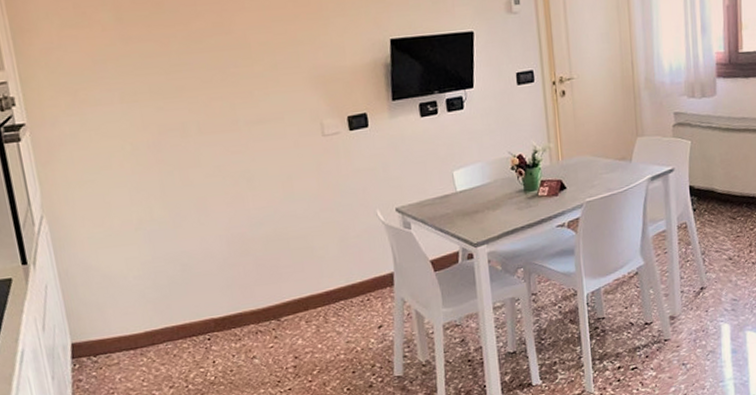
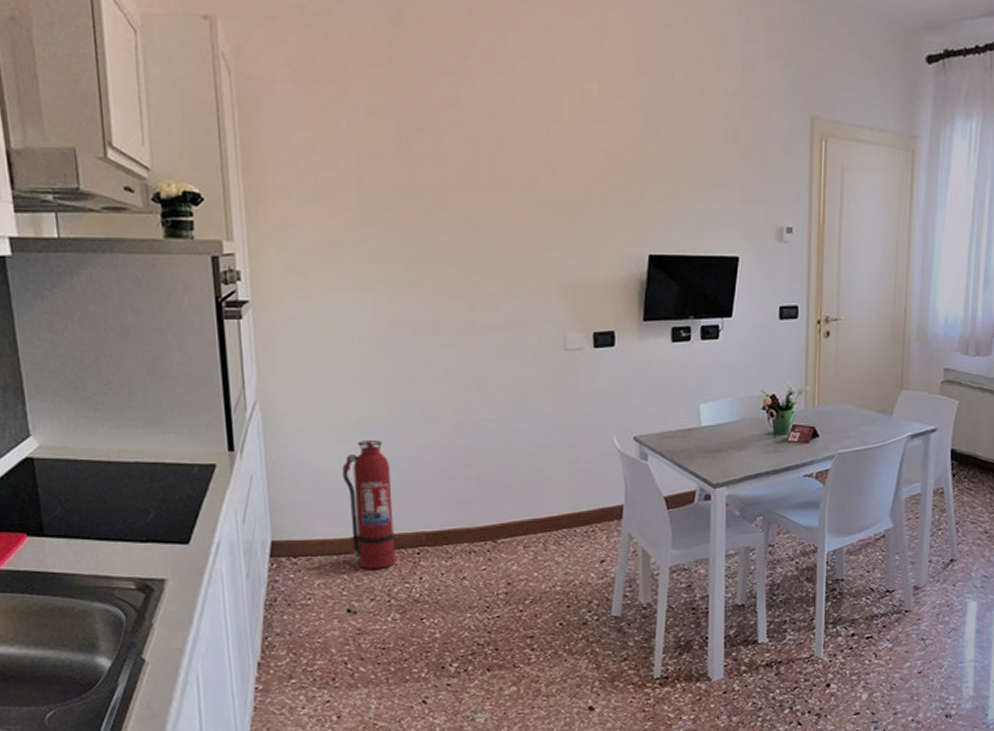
fire extinguisher: none [129,239,190,359] -> present [342,440,397,569]

